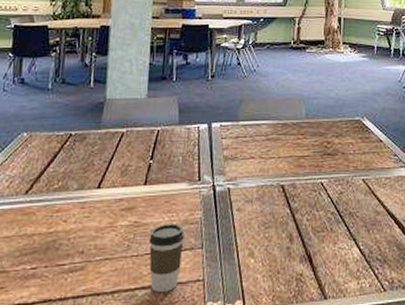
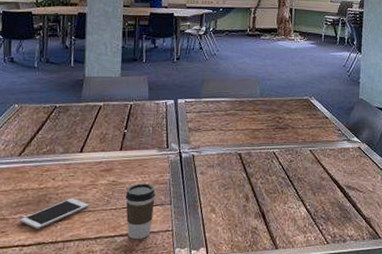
cell phone: none [22,243,106,283] -> present [20,197,89,229]

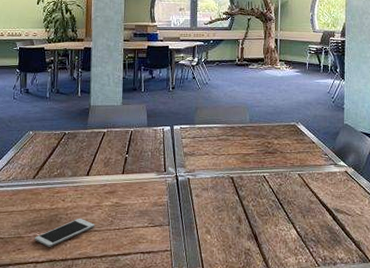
coffee cup: present [125,183,156,240] -> none [127,205,155,259]

